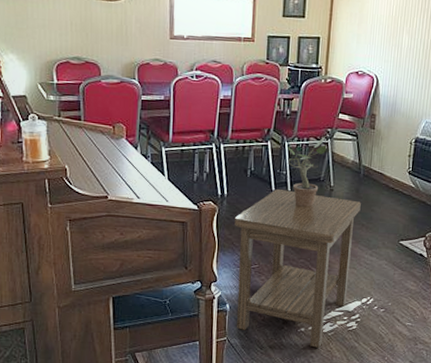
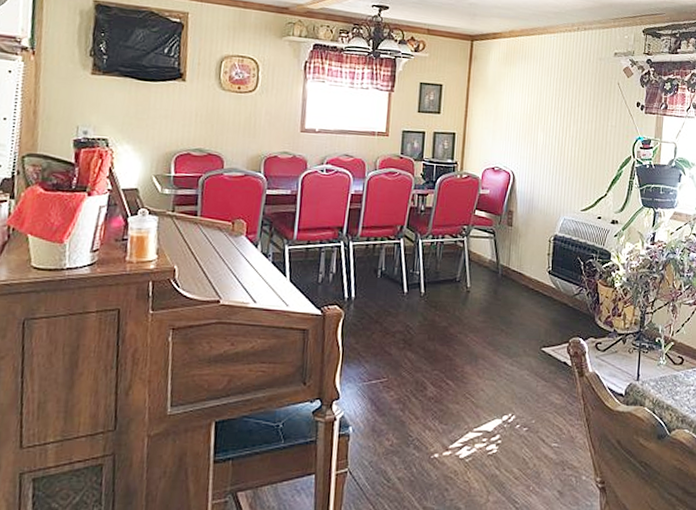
side table: present [235,189,361,348] -> none [360,291,500,478]
potted plant: present [286,136,327,207] -> none [420,233,463,311]

